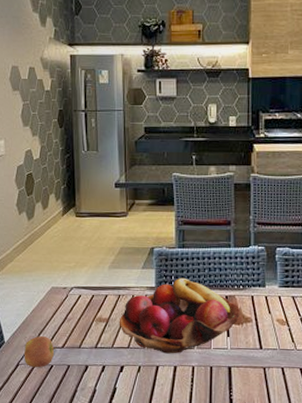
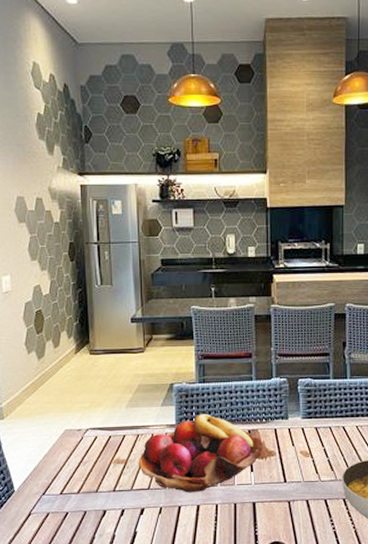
apple: present [25,335,56,368] -> none [37,481,71,516]

